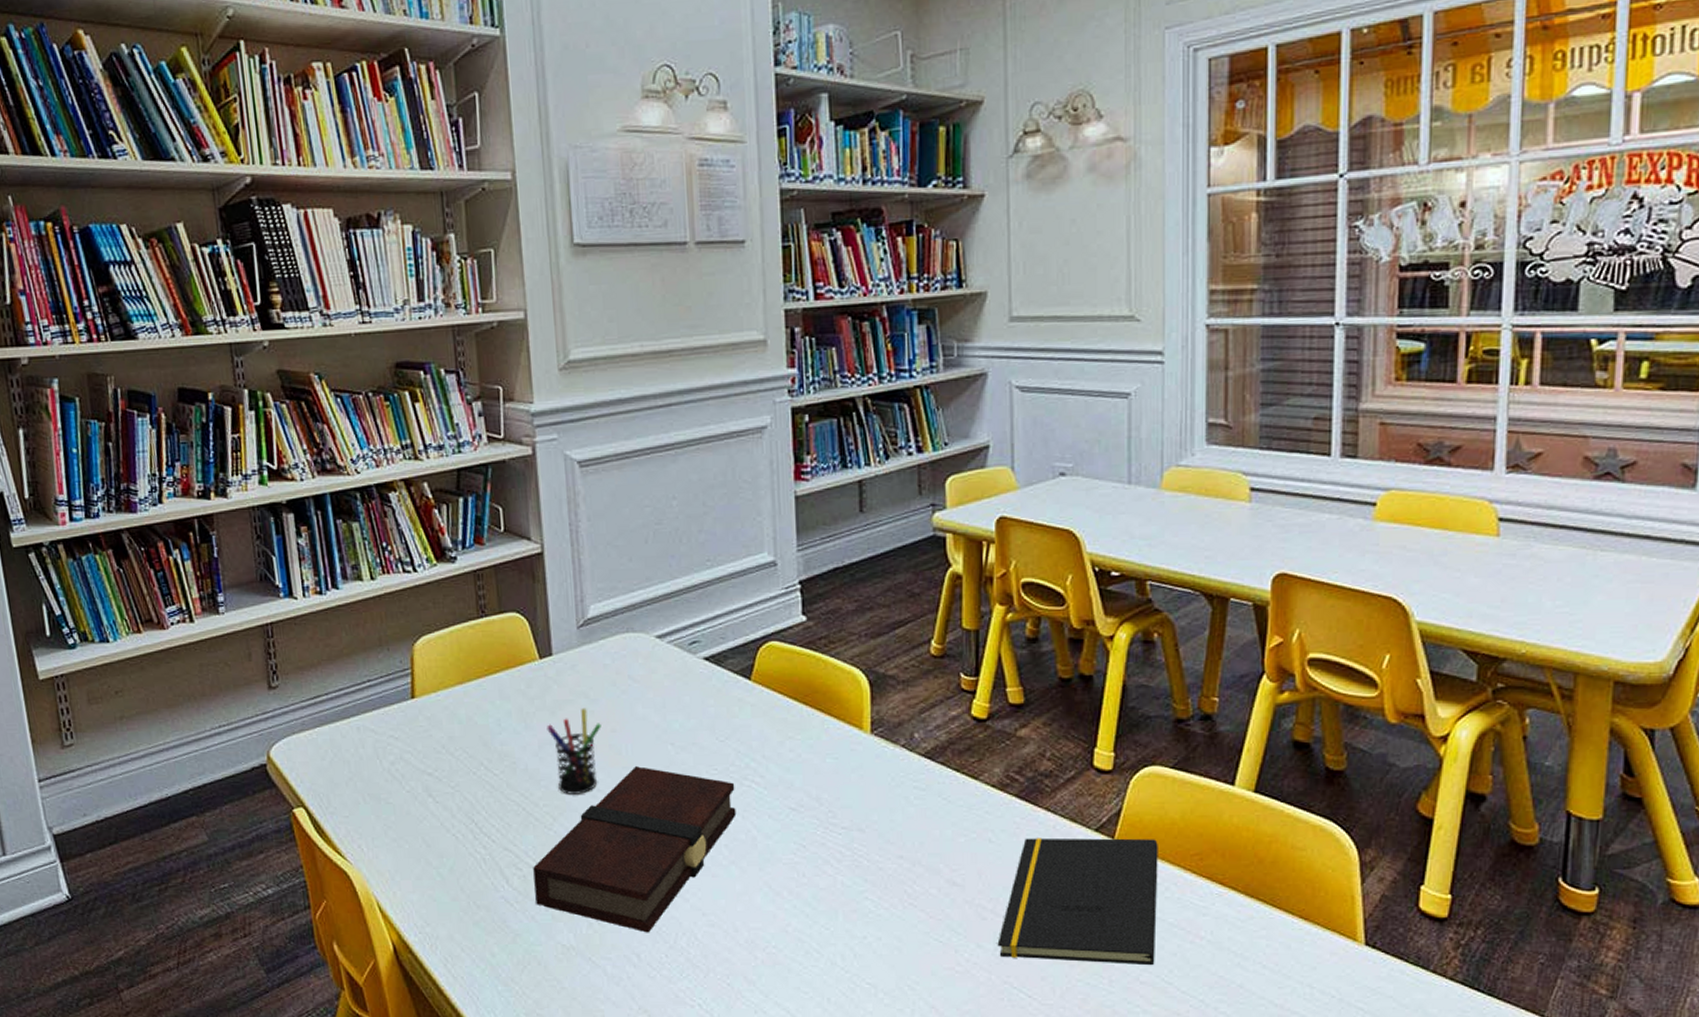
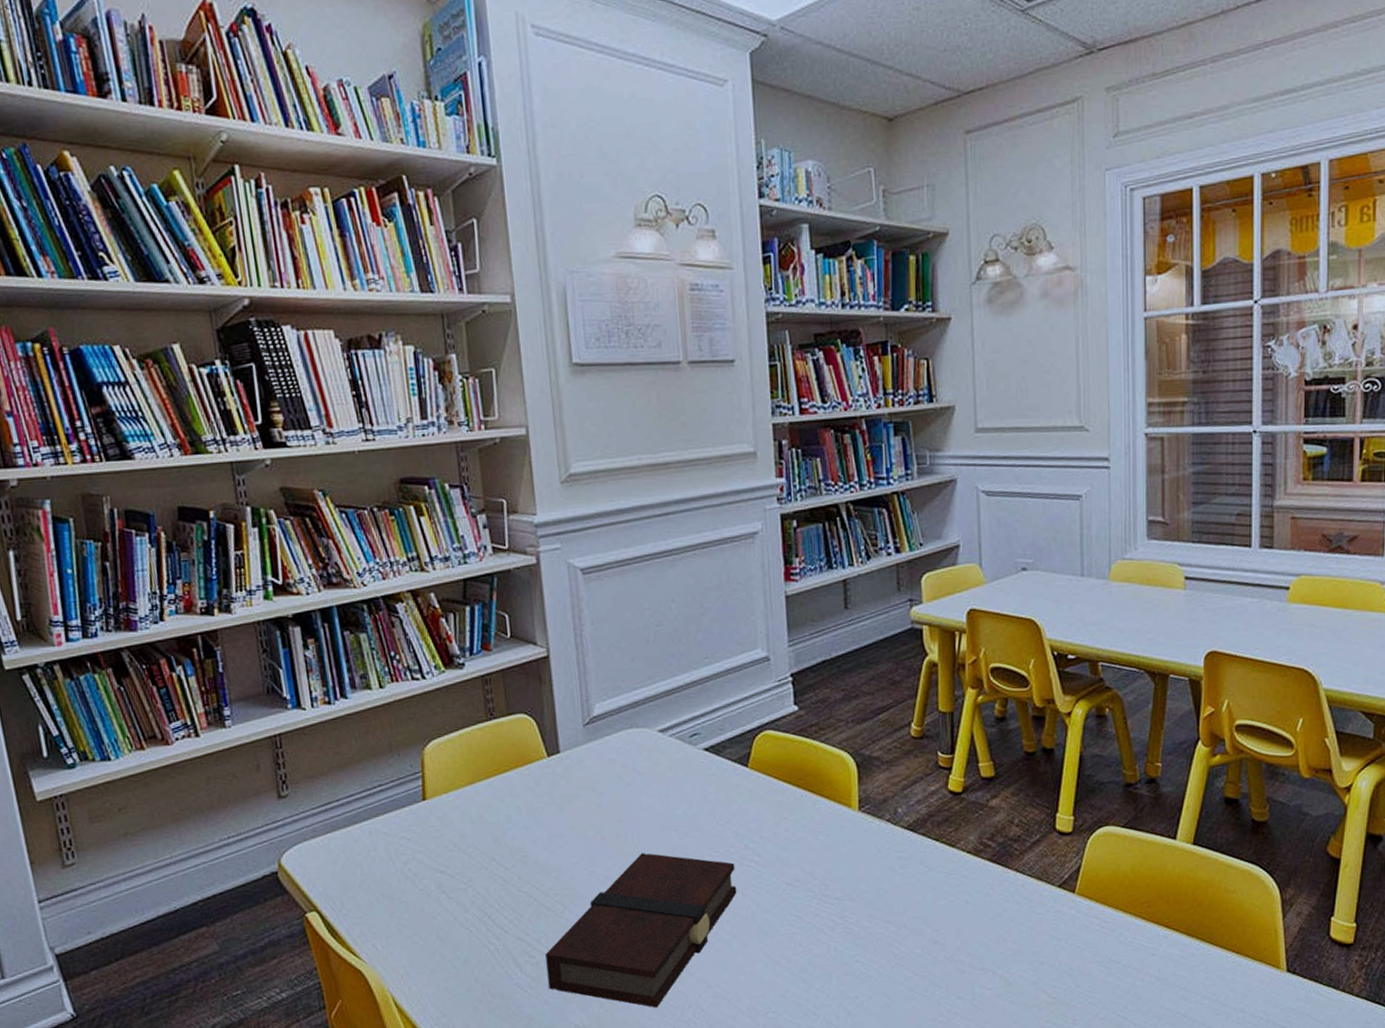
pen holder: present [547,707,601,794] -> none [556,800,608,883]
notepad: present [997,838,1158,966] -> none [975,891,1113,1006]

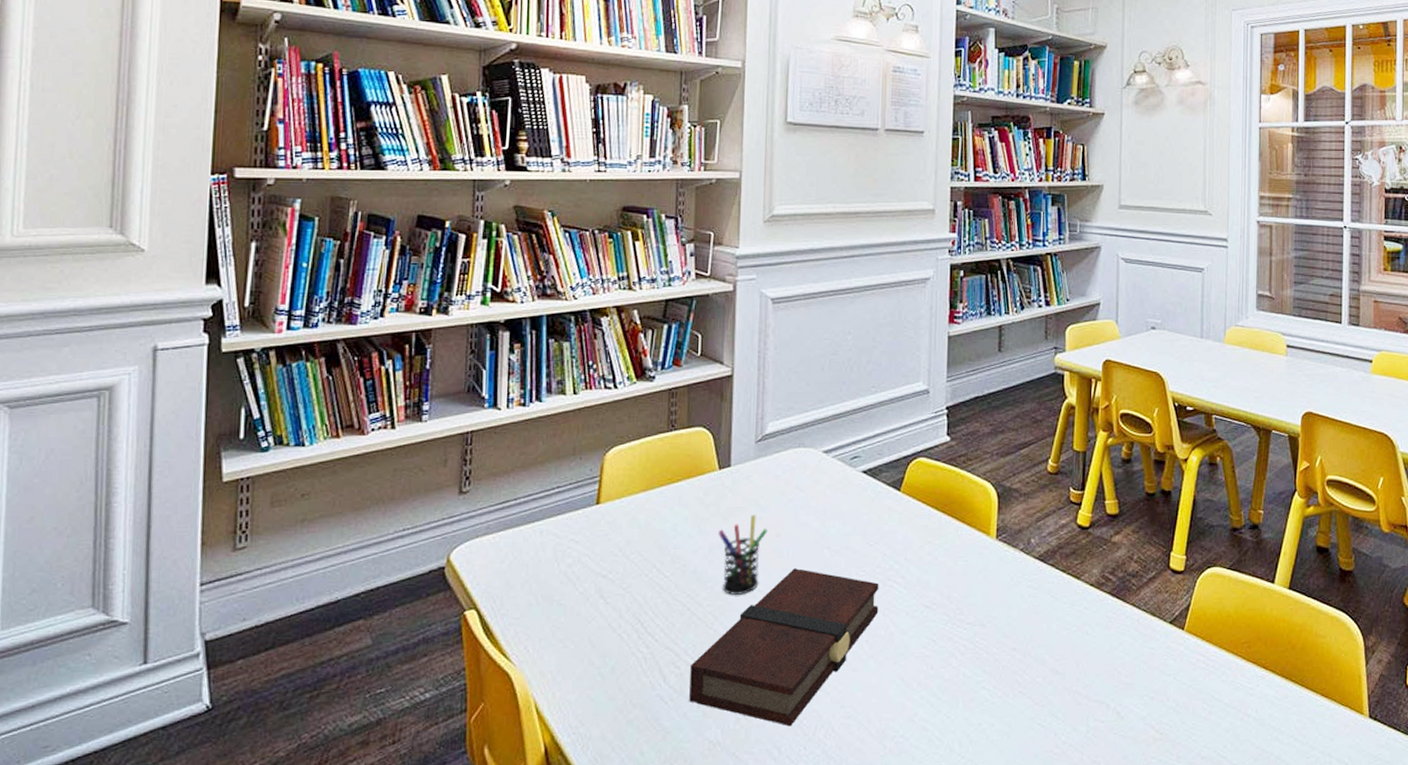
pen holder: none [556,800,608,883] -> present [718,514,768,595]

